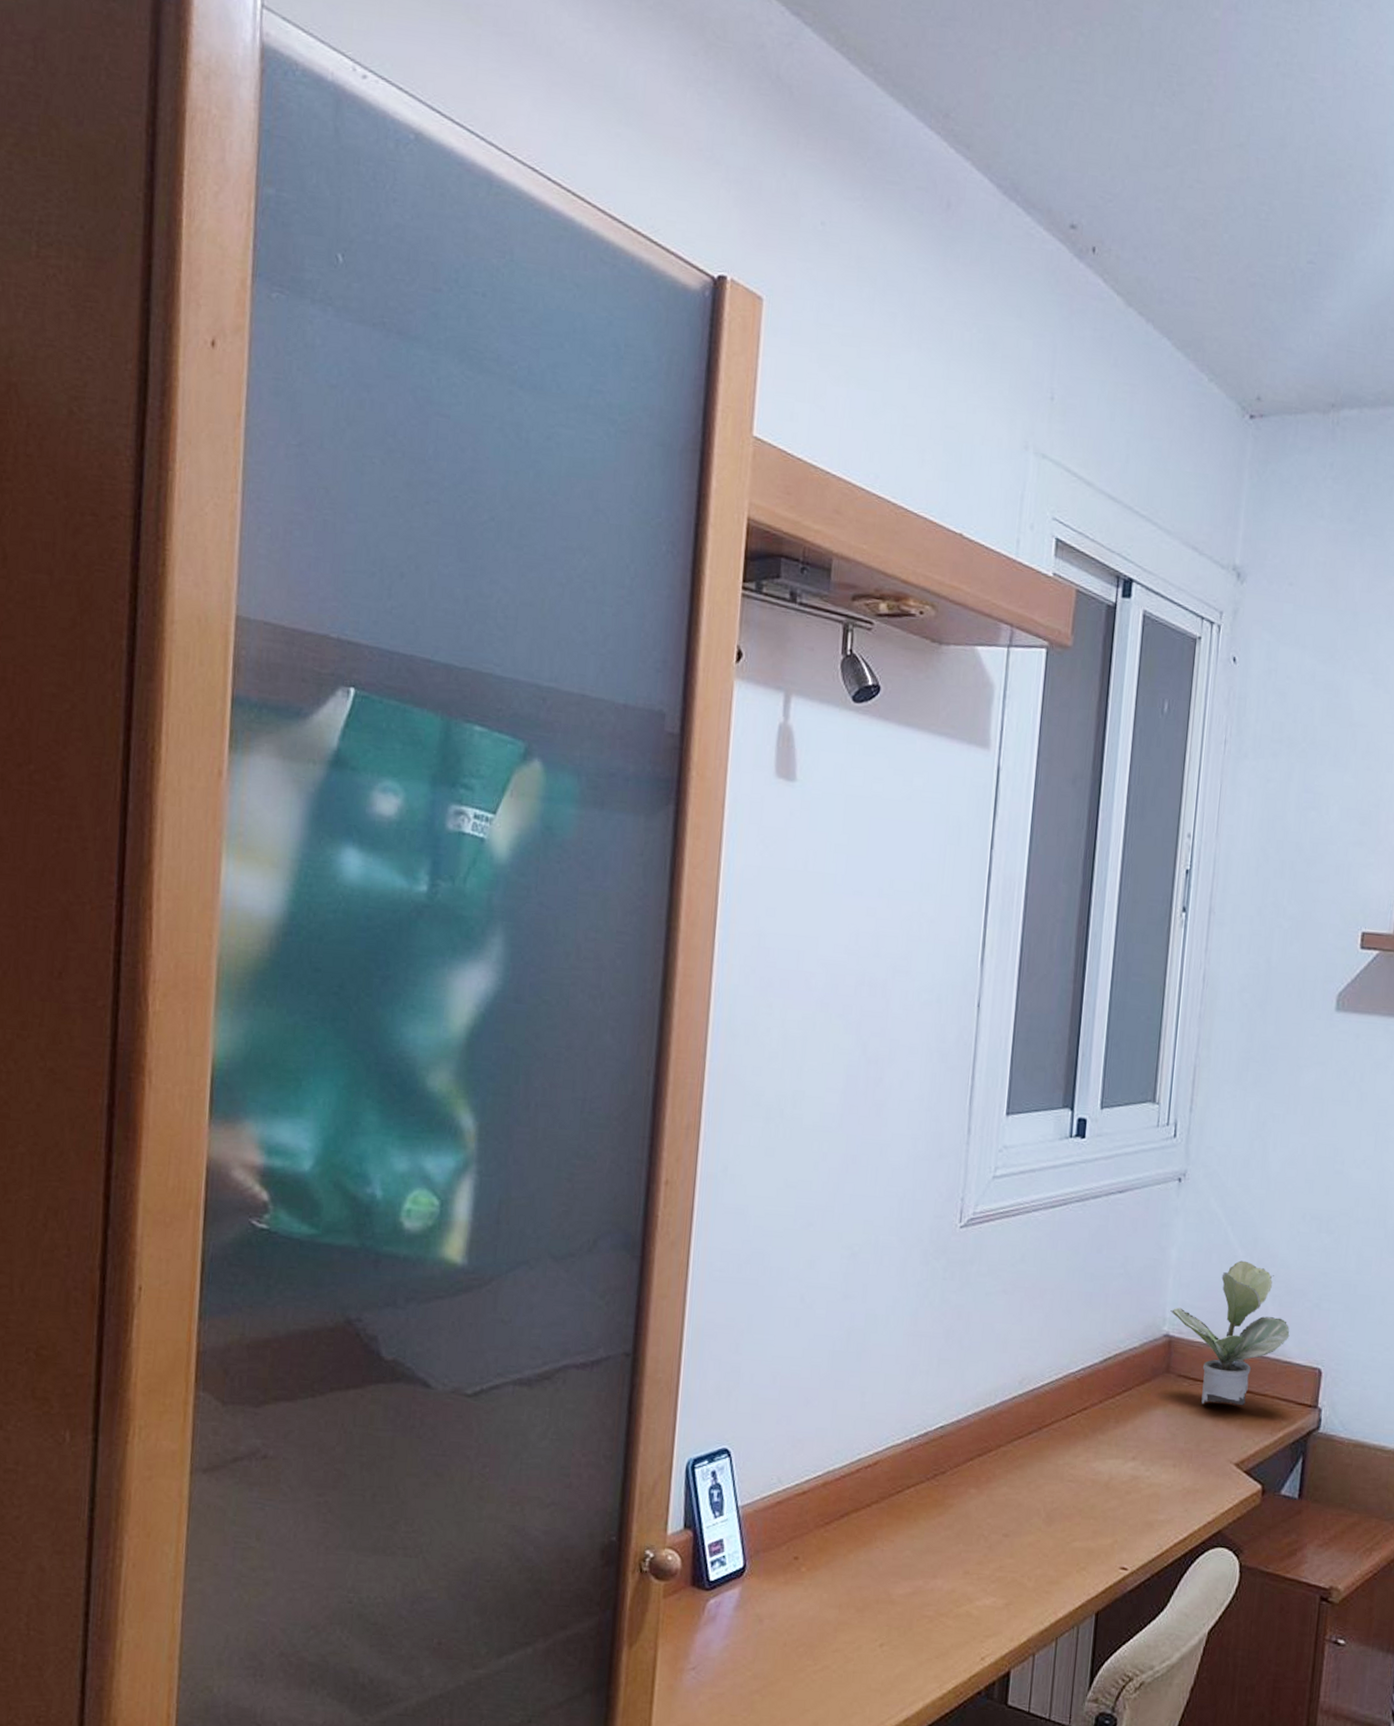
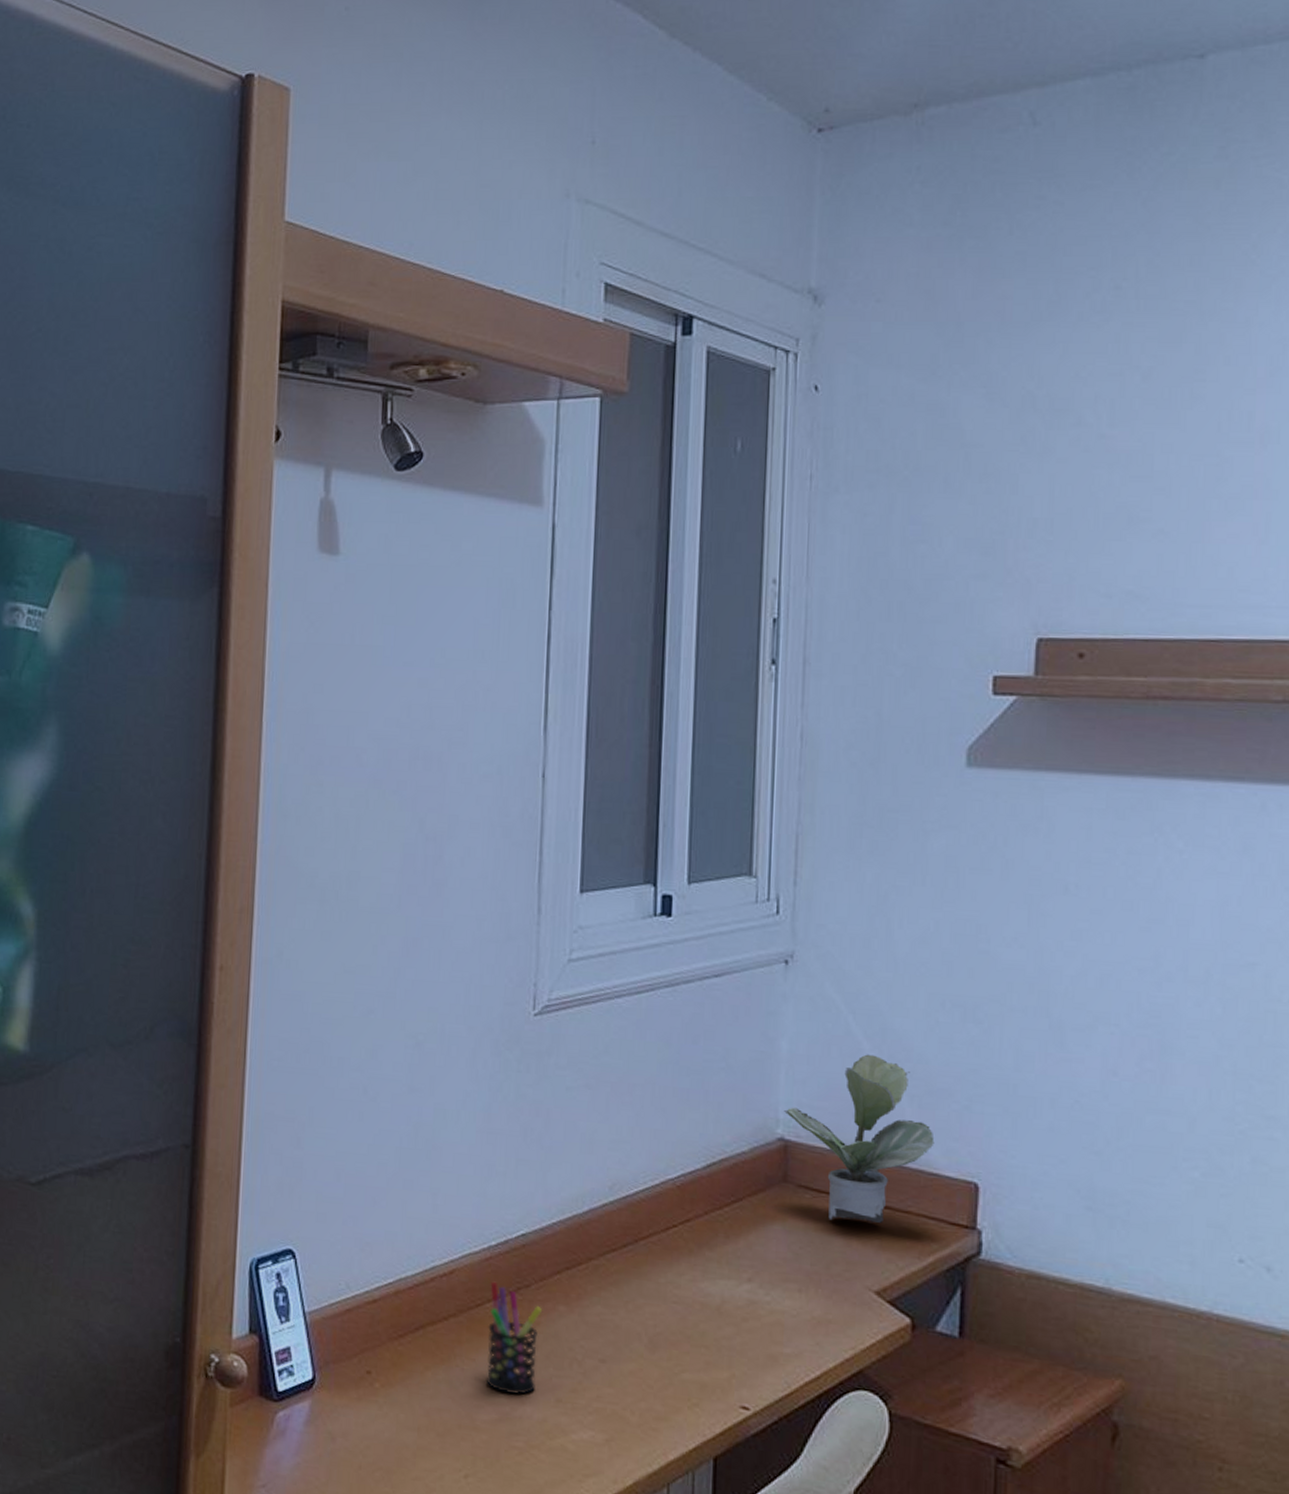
pen holder: none [902,1470,956,1570] -> present [486,1281,543,1395]

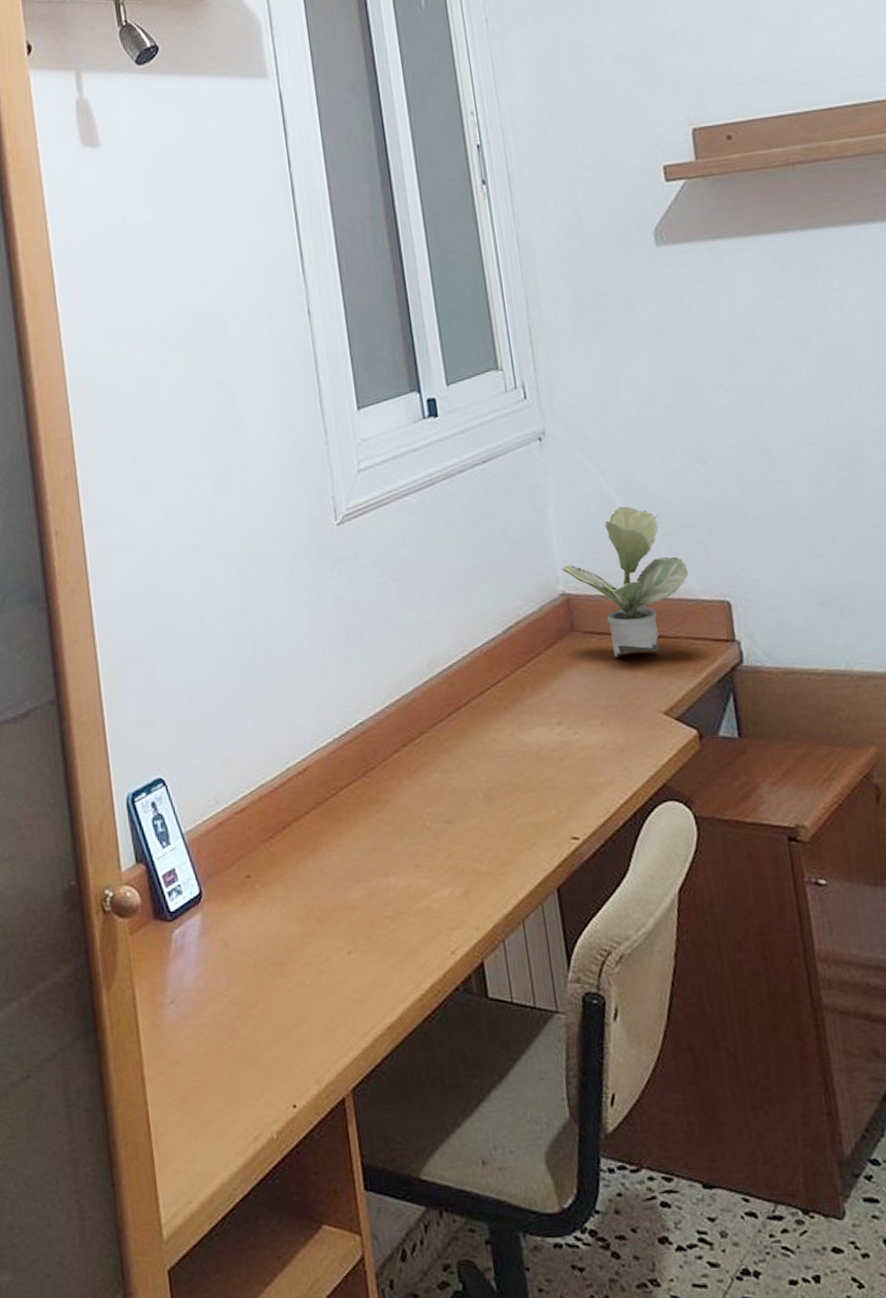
pen holder: present [486,1281,543,1395] -> none [340,770,395,870]

